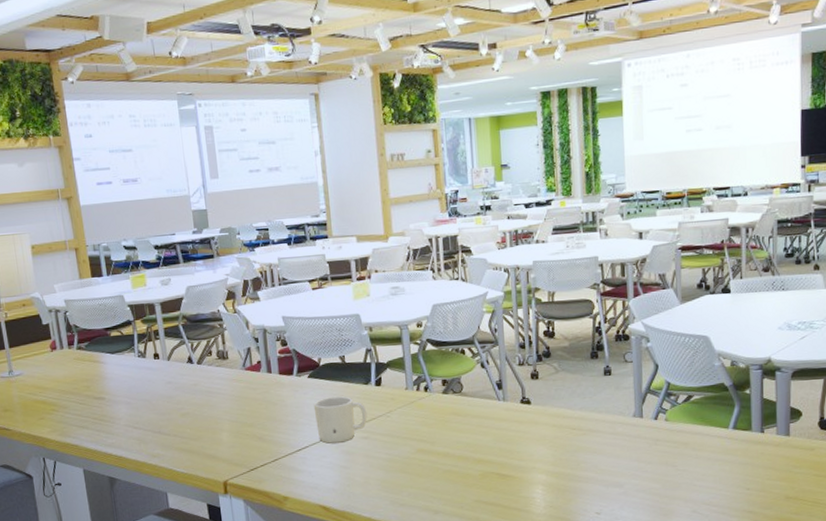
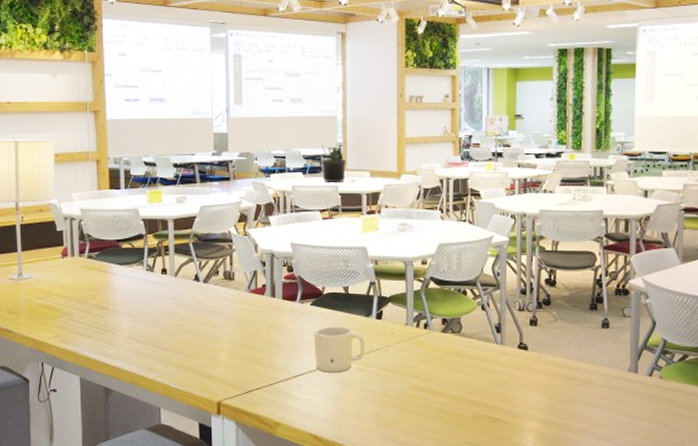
planter: none [304,209,332,251] -> present [321,143,347,182]

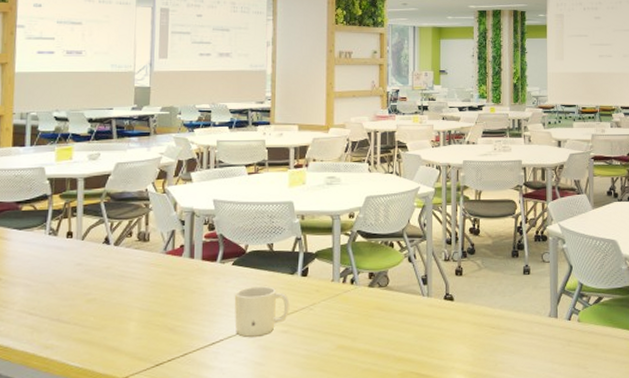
planter: present [321,143,347,182] -> none [248,97,275,136]

